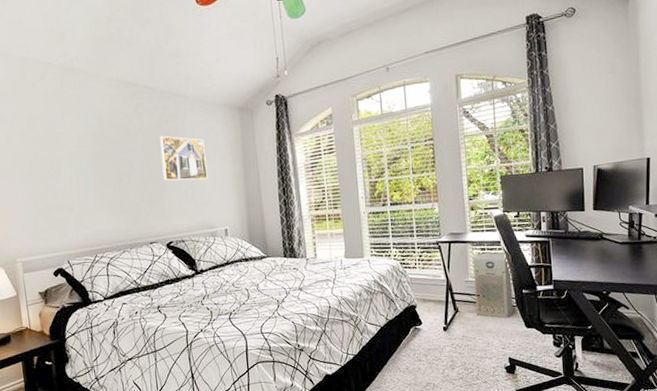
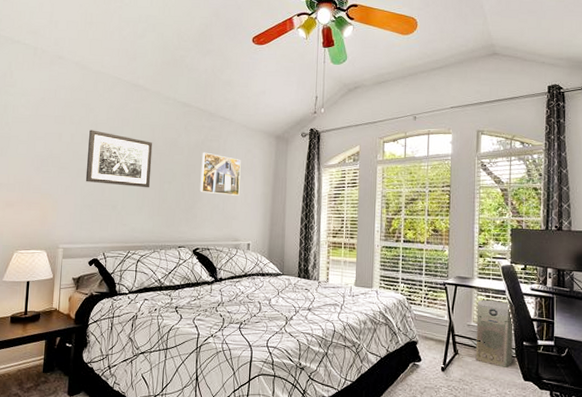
wall art: none [26,126,107,186] -> present [85,130,153,188]

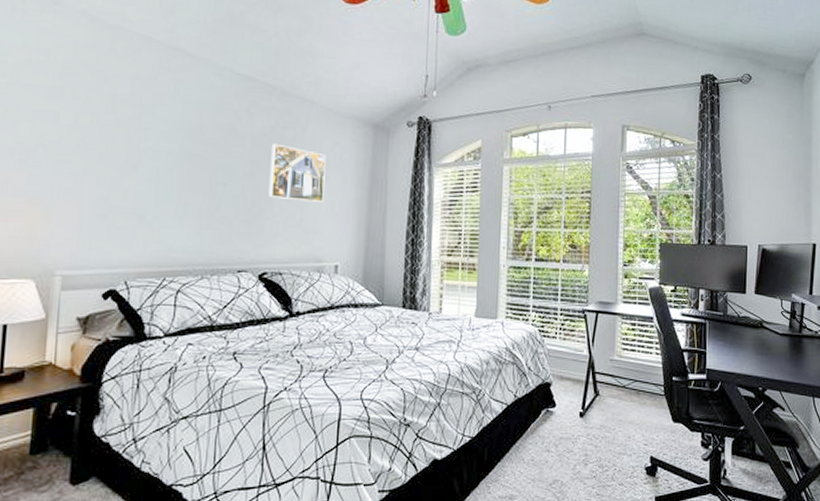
wall art: present [85,130,153,188] -> none [97,108,200,191]
air purifier: present [475,300,514,369] -> none [619,329,662,410]

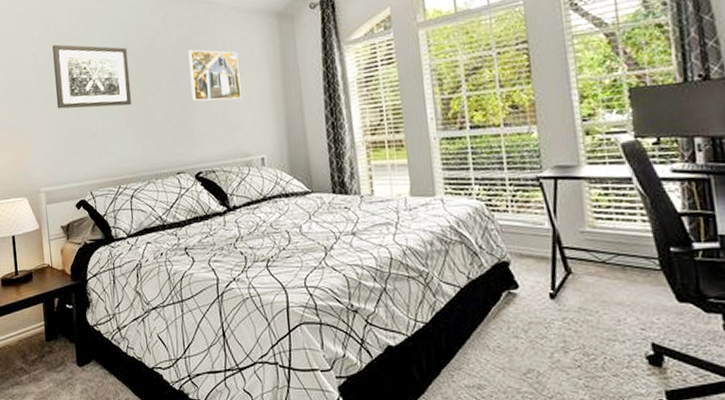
wall art: none [97,108,200,191] -> present [52,44,132,109]

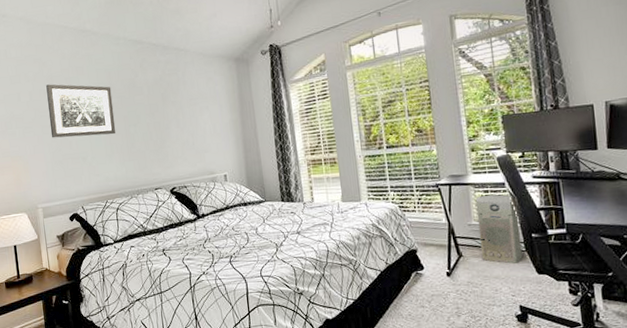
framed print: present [187,49,242,102] -> none [162,88,207,130]
air purifier: none [590,193,657,288] -> present [475,194,523,264]

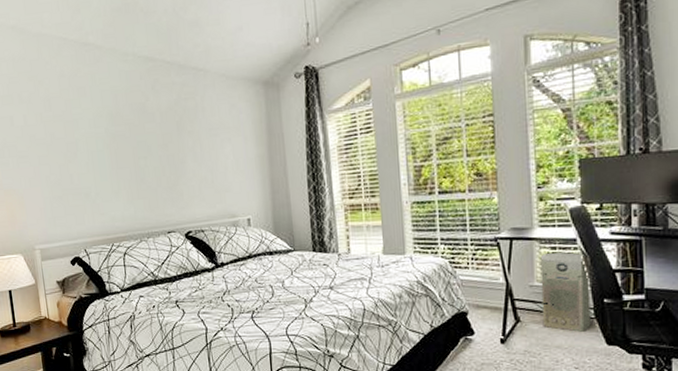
wall art: present [46,84,116,138] -> none [43,106,123,170]

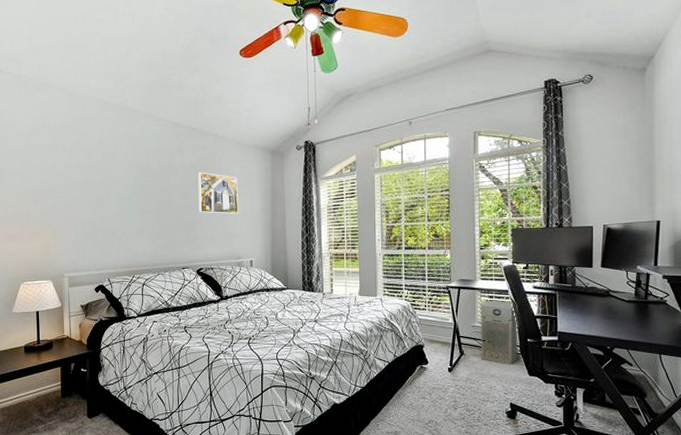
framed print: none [177,114,229,165] -> present [197,172,238,214]

